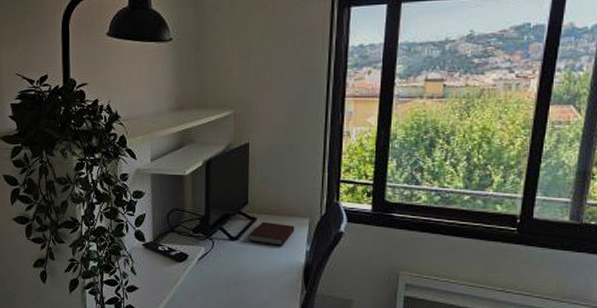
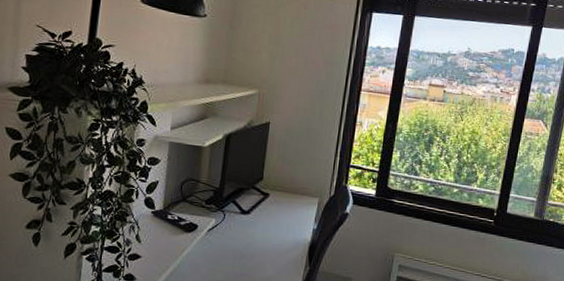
notebook: present [248,221,295,246] -> none [259,198,305,223]

